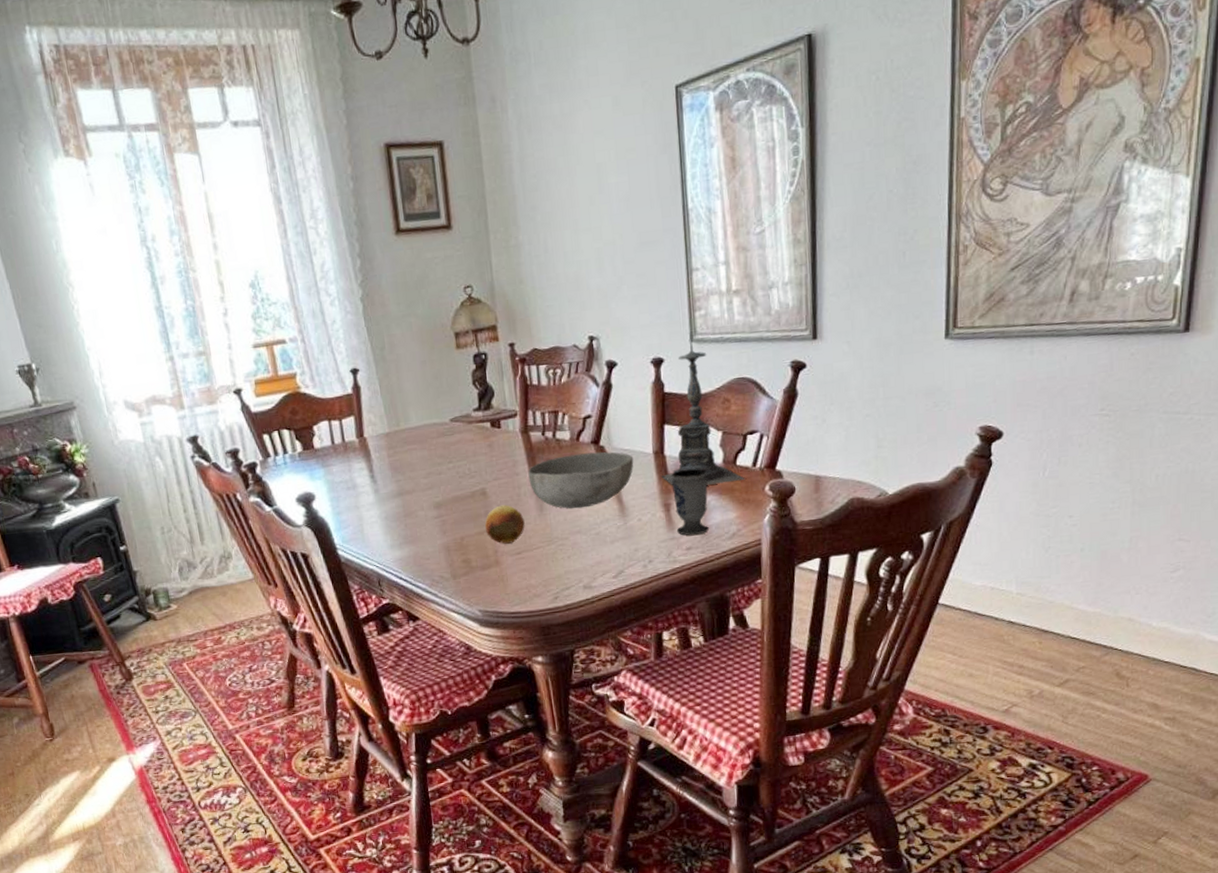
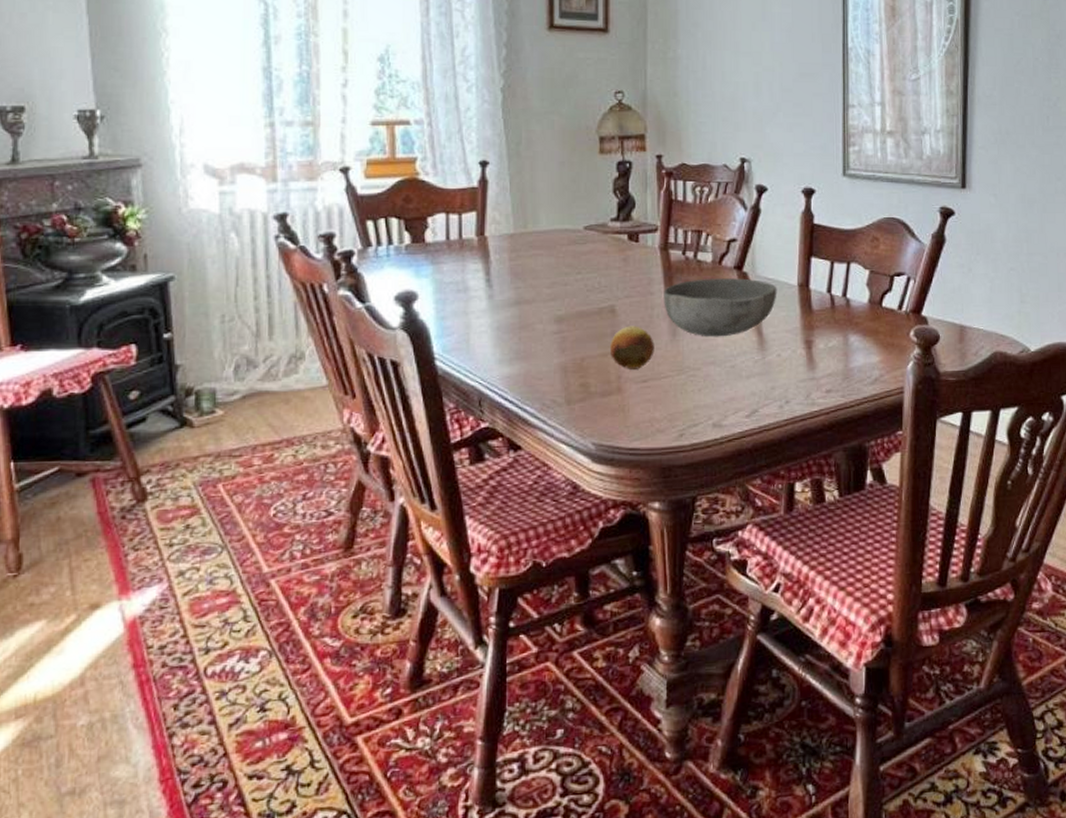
candle holder: present [662,333,745,485] -> none [805,167,891,324]
cup: present [672,468,709,536] -> none [816,305,852,377]

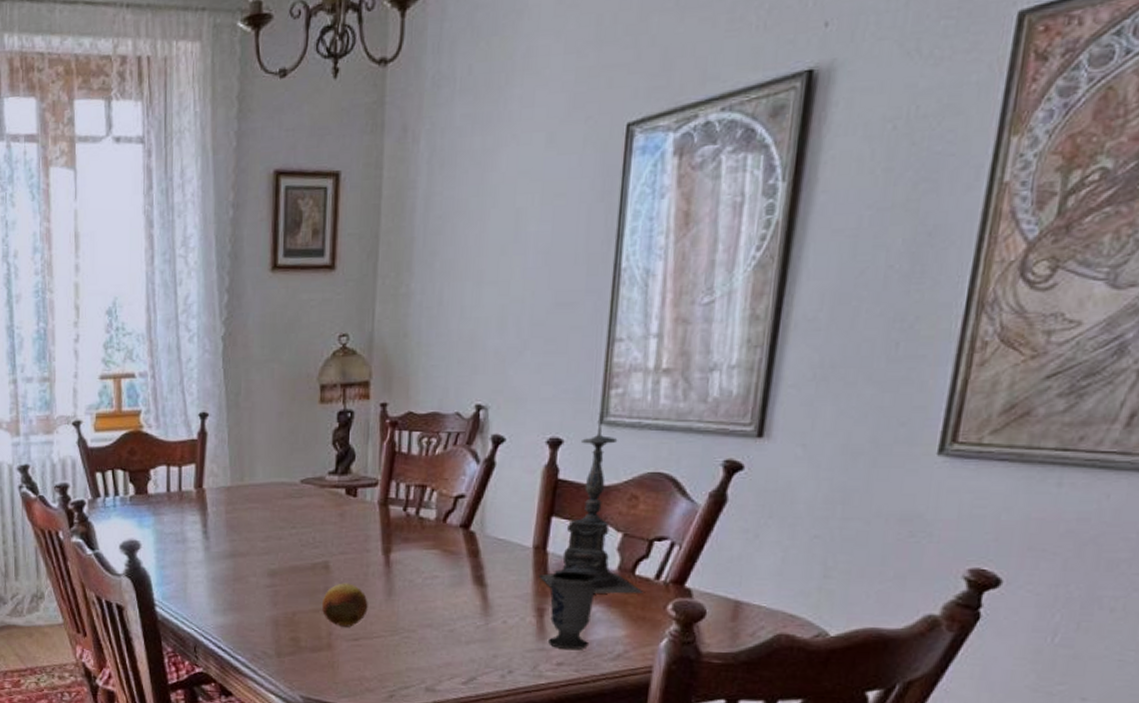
bowl: present [664,278,777,337] -> none [380,537,508,600]
candle holder: none [805,167,891,324] -> present [540,413,644,594]
cup: none [816,305,852,377] -> present [549,571,596,649]

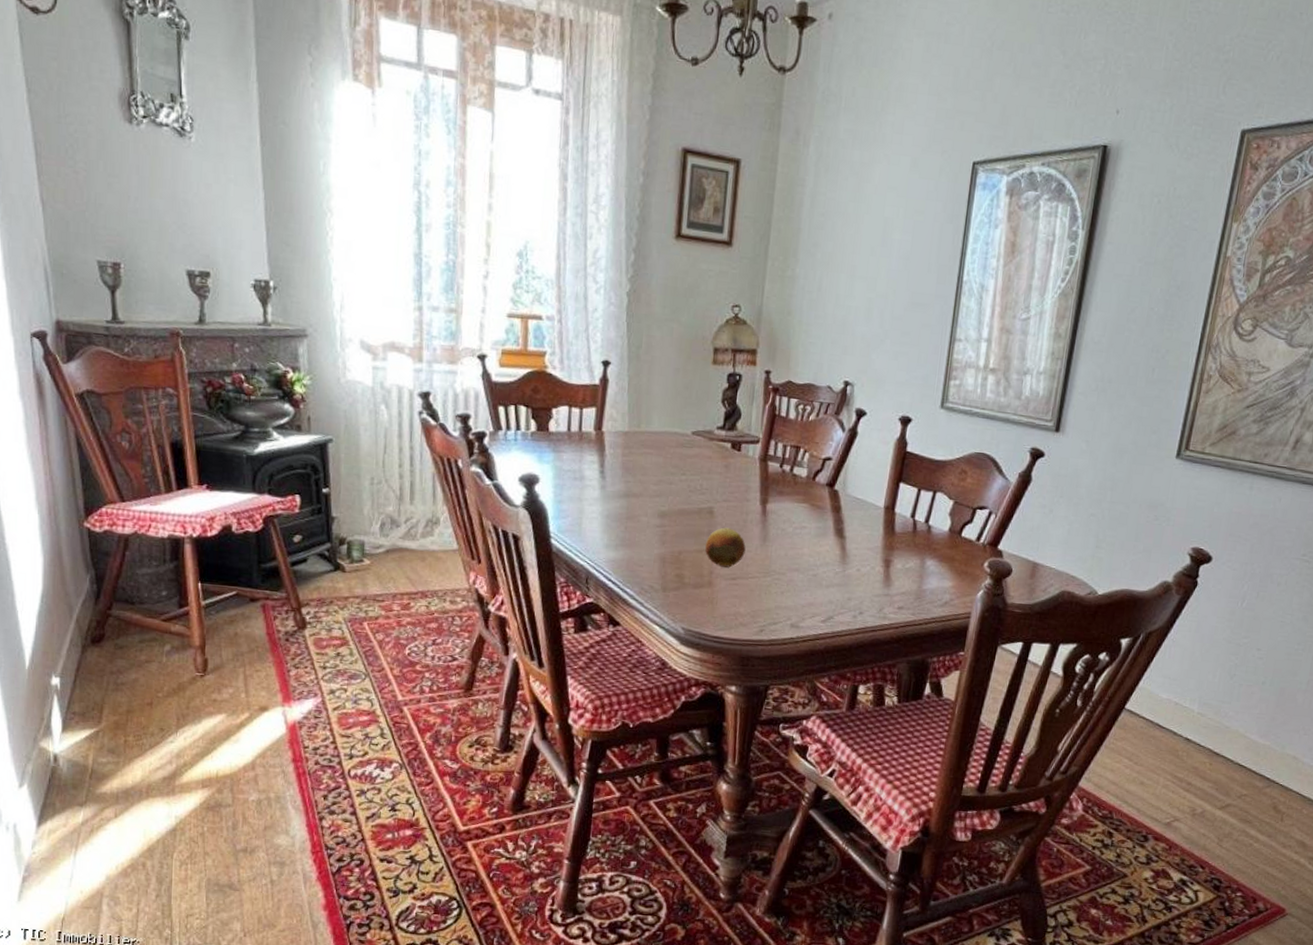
candle holder: present [540,413,644,594] -> none [888,399,967,552]
cup: present [549,571,596,649] -> none [892,529,932,596]

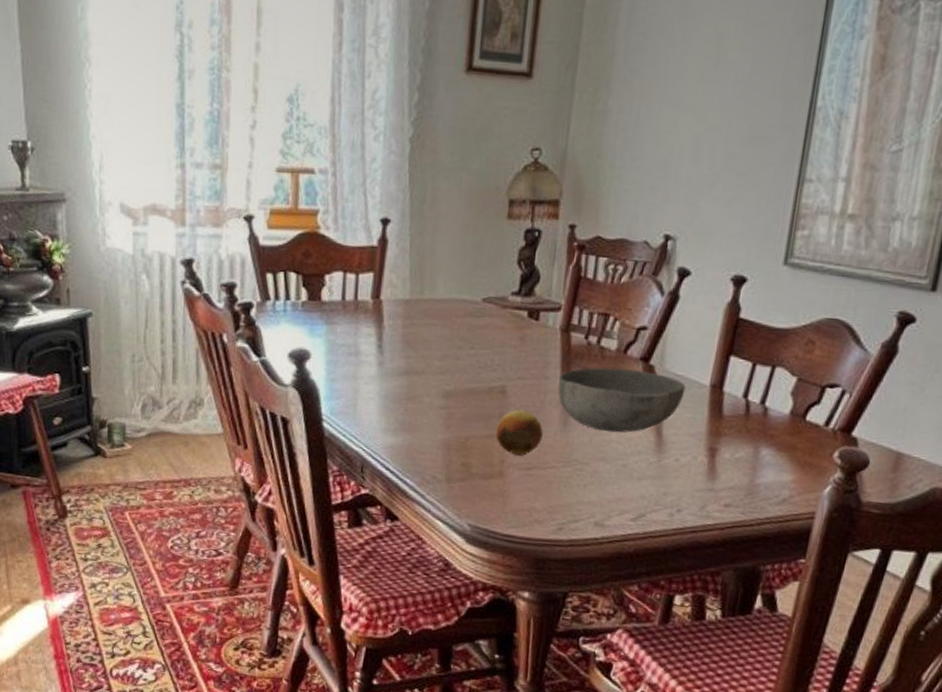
bowl: none [758,491,864,548] -> present [558,367,686,433]

